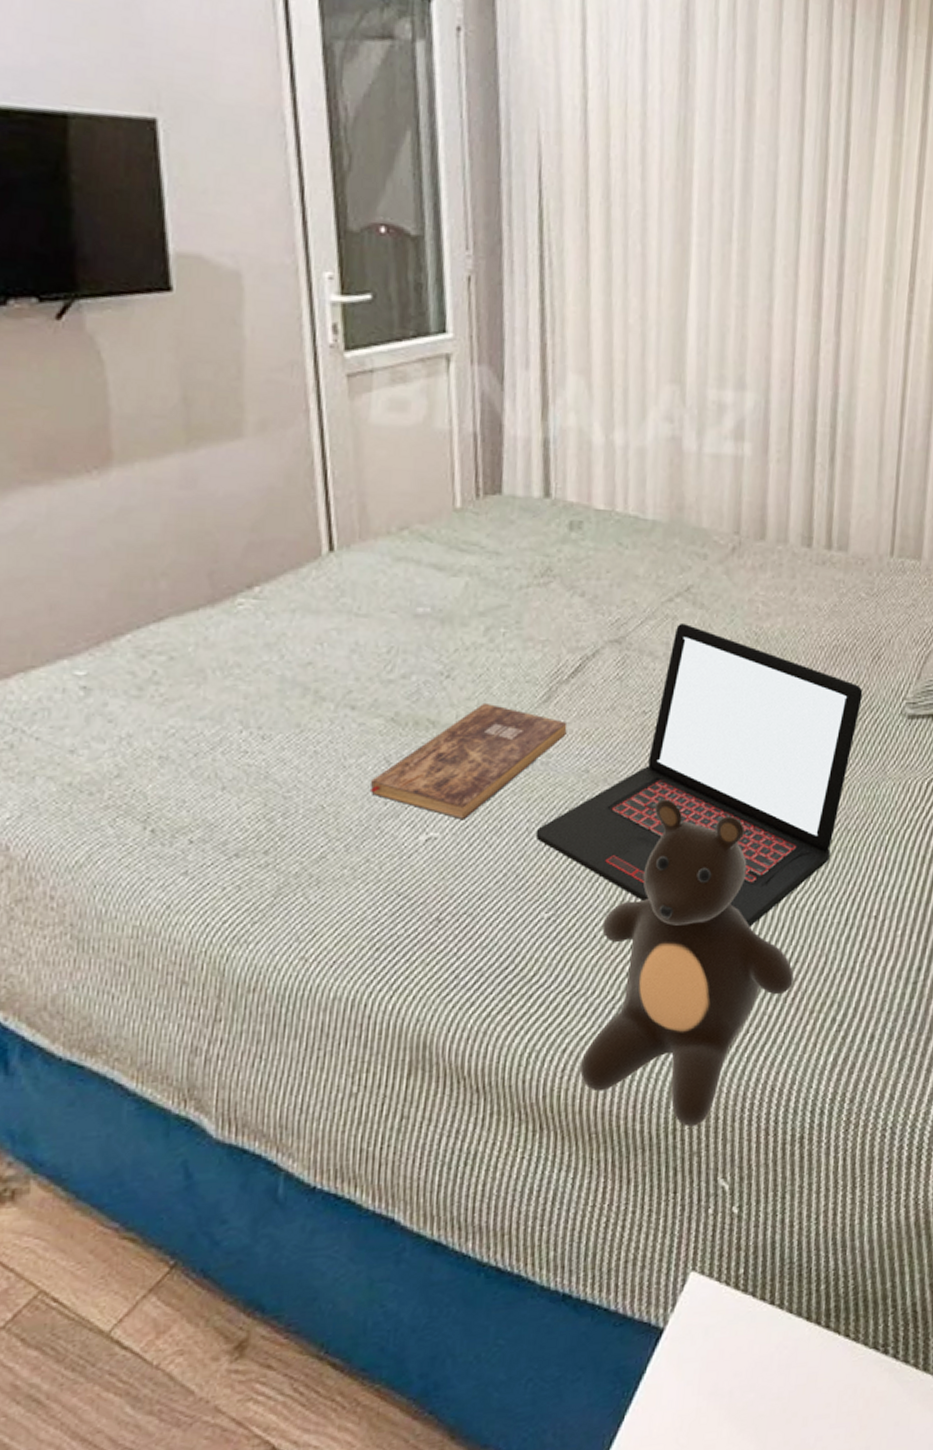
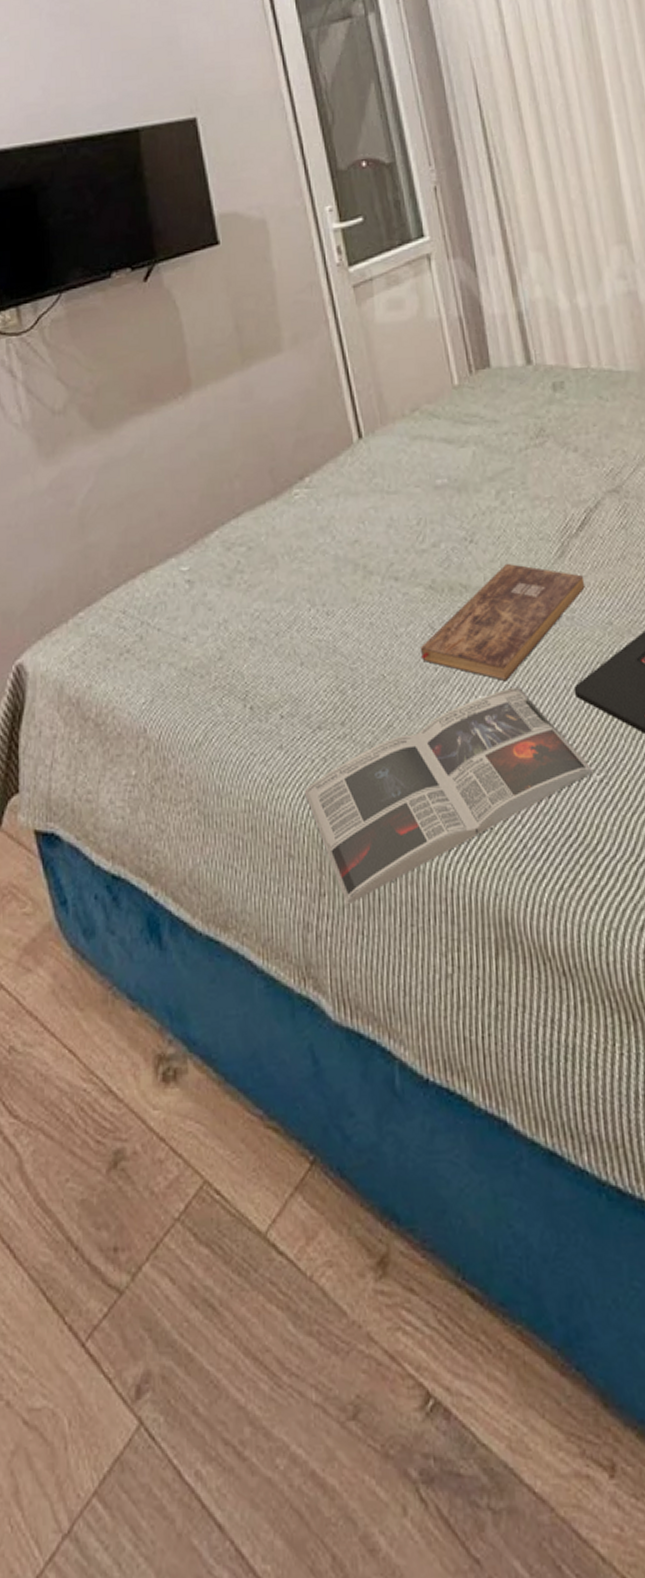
magazine: none [209,827,542,1031] -> present [304,688,593,905]

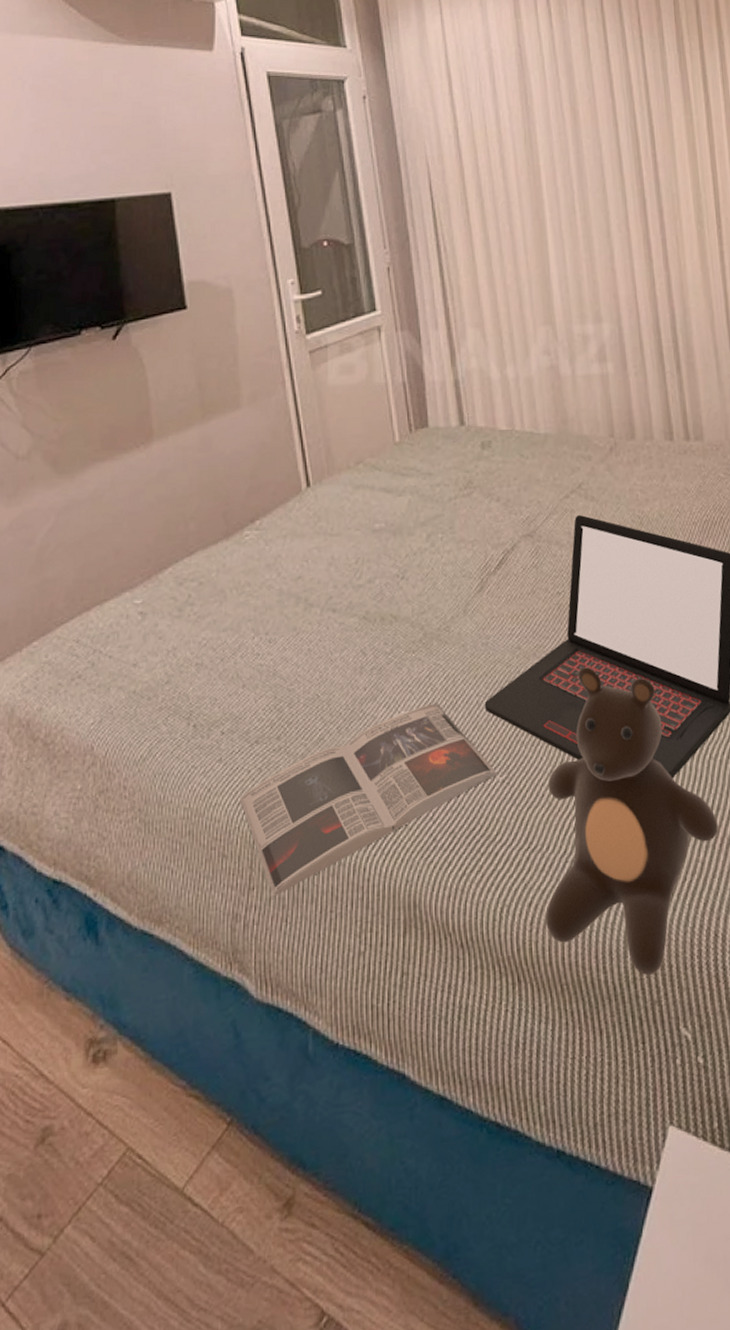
bible: present [420,563,585,682] -> none [351,596,499,699]

